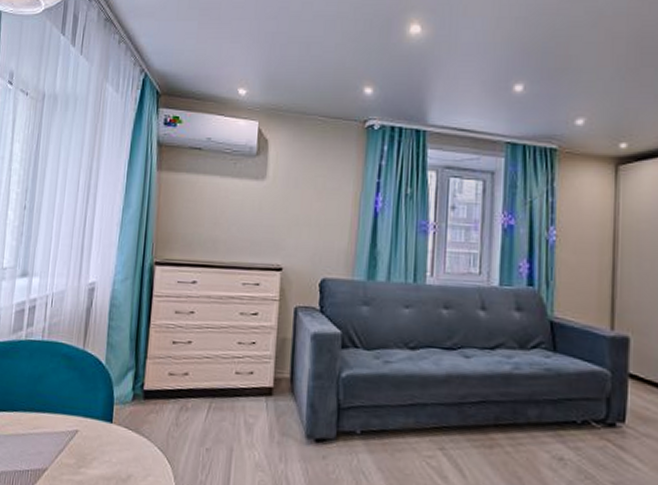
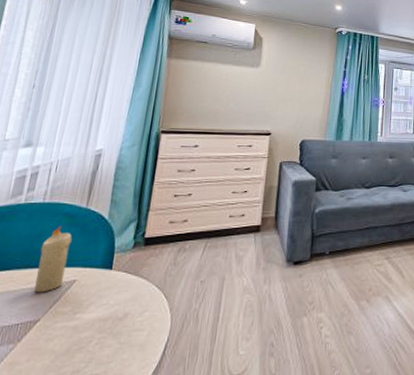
candle: none [40,368,72,440] -> present [34,226,72,293]

